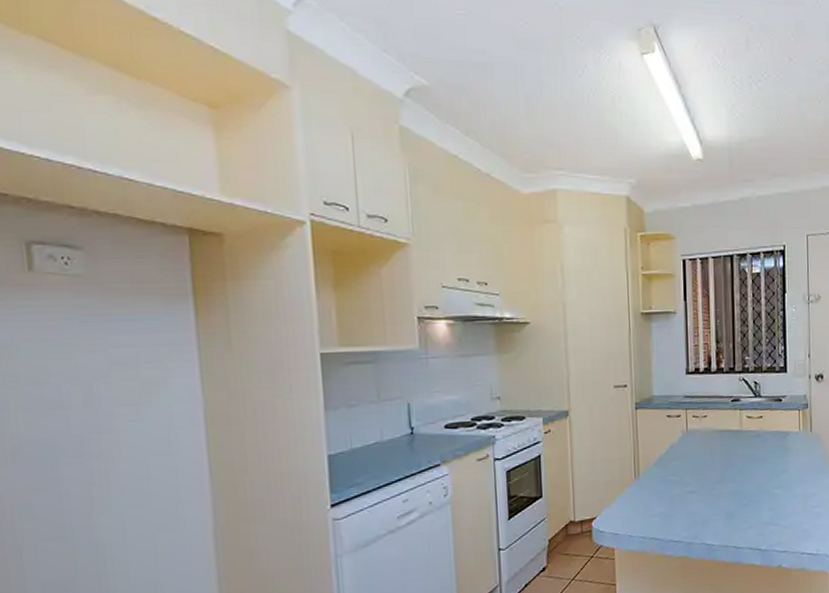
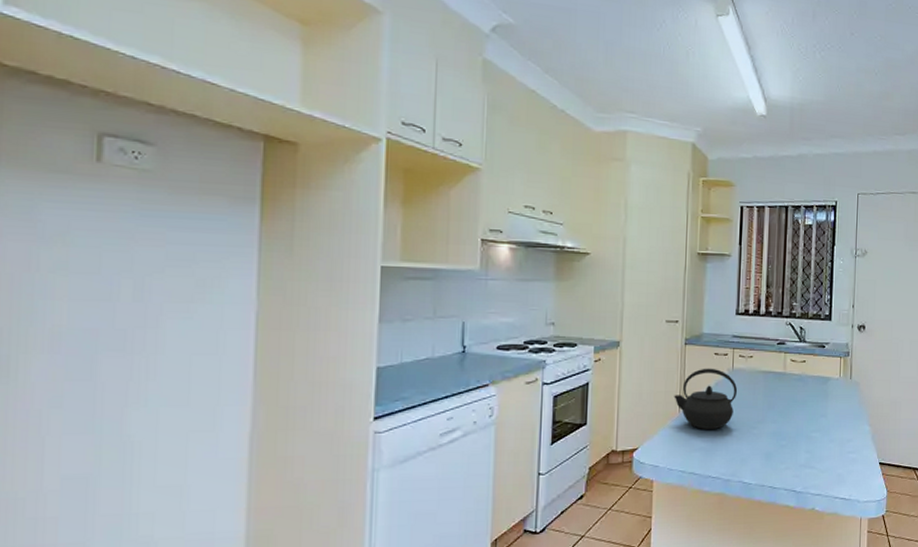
kettle: none [628,431,694,494] -> present [674,368,738,429]

